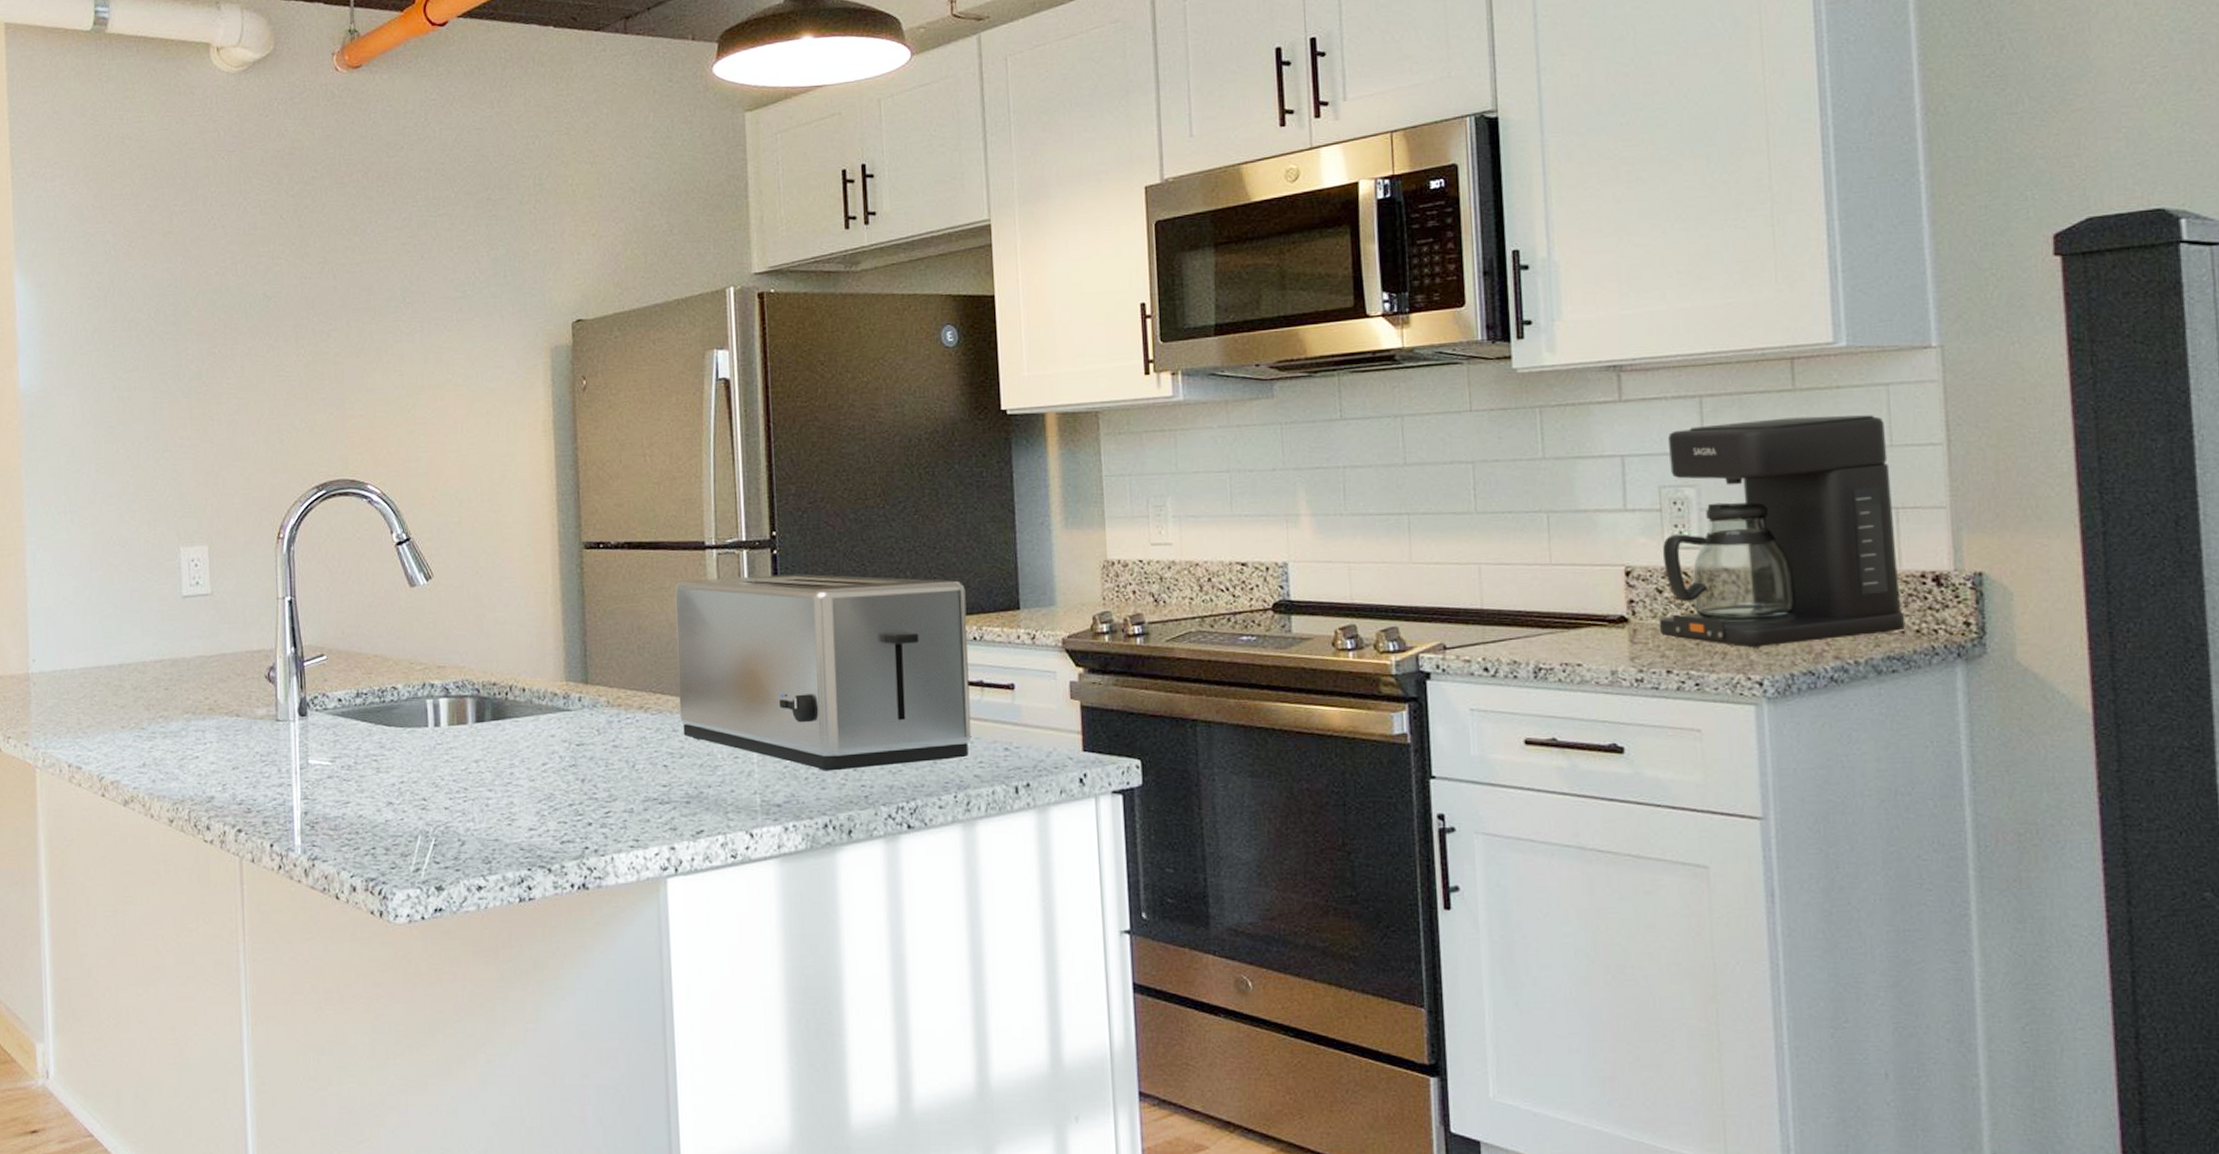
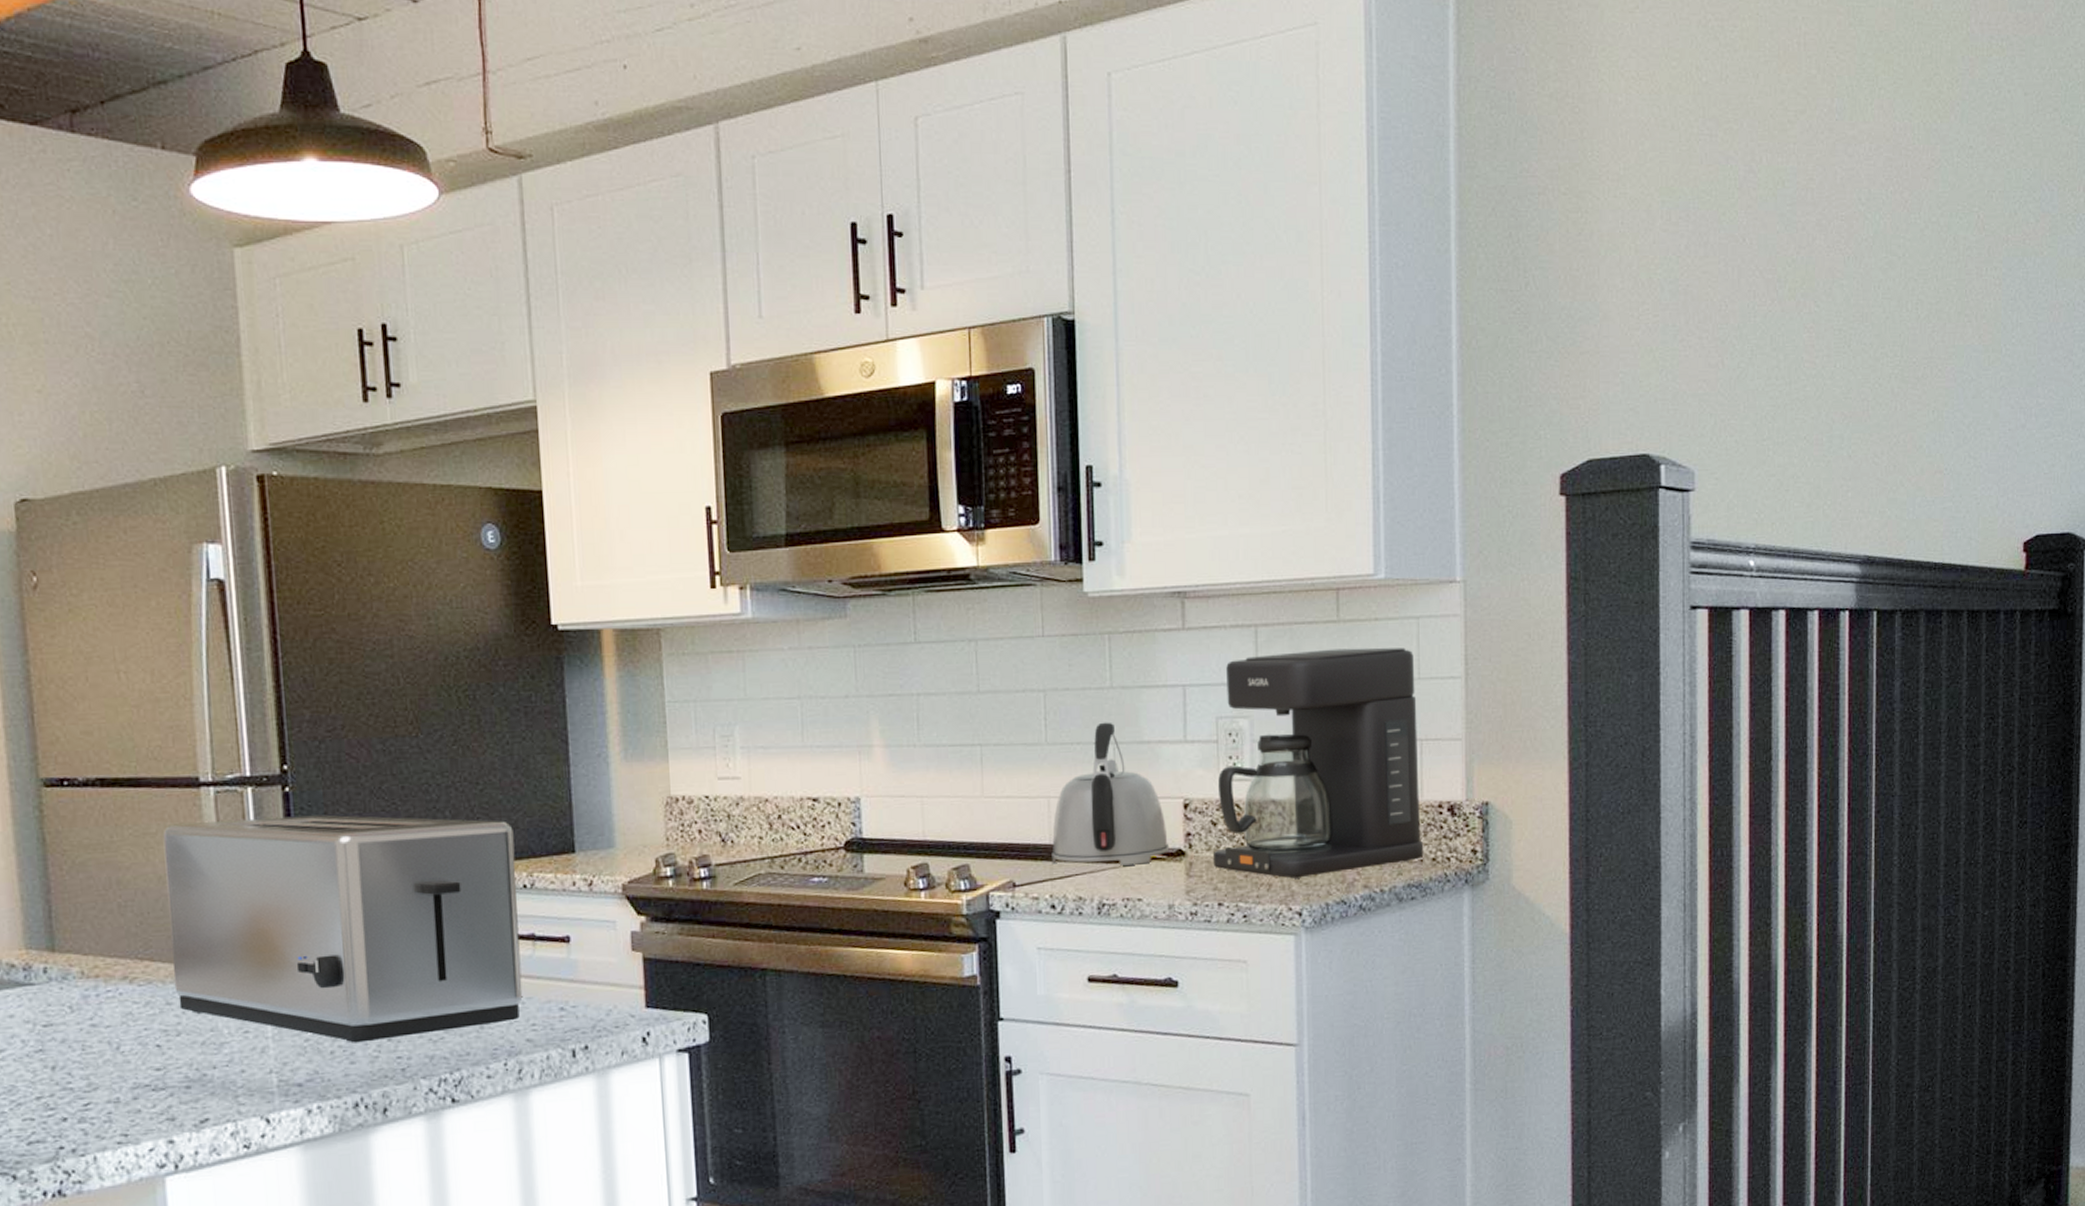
kettle: none [1483,491,1611,631] -> present [1051,722,1170,866]

